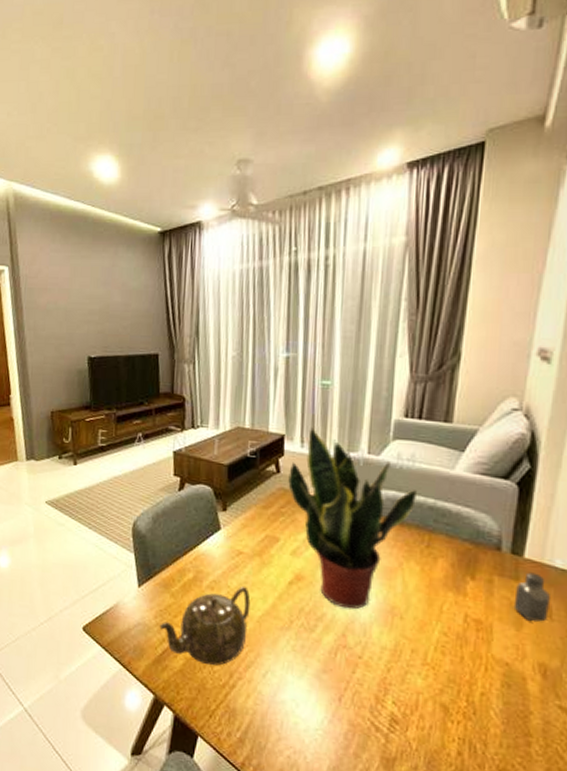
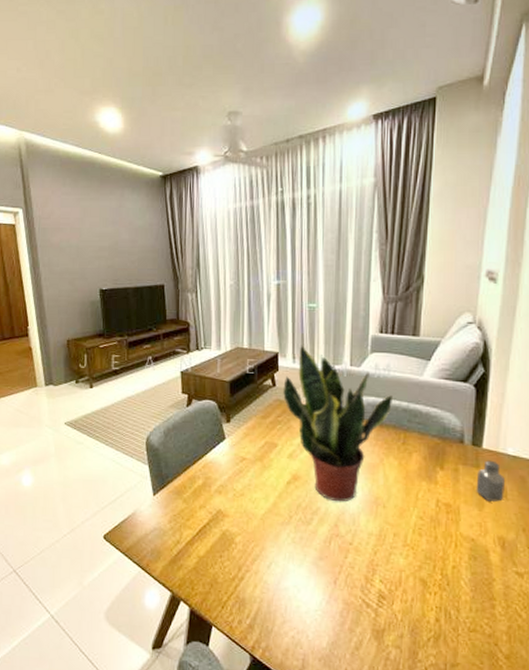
teapot: present [159,585,251,666] -> none [174,488,254,561]

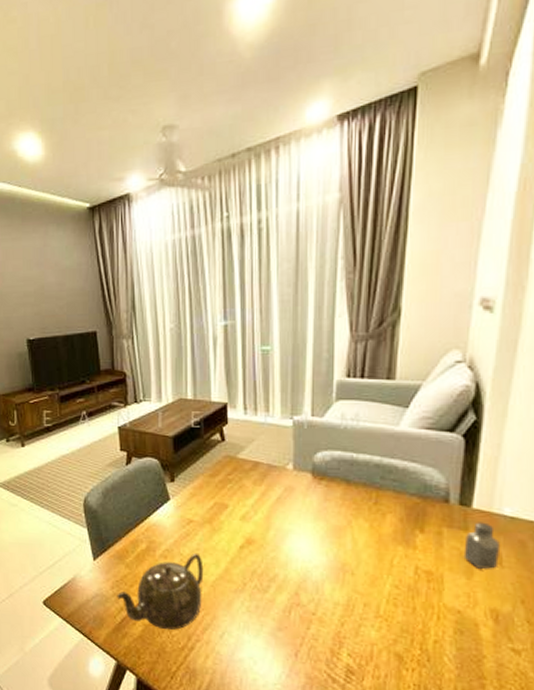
teapot: none [174,488,254,561] -> present [117,552,204,630]
potted plant: present [283,345,392,502] -> none [234,394,362,569]

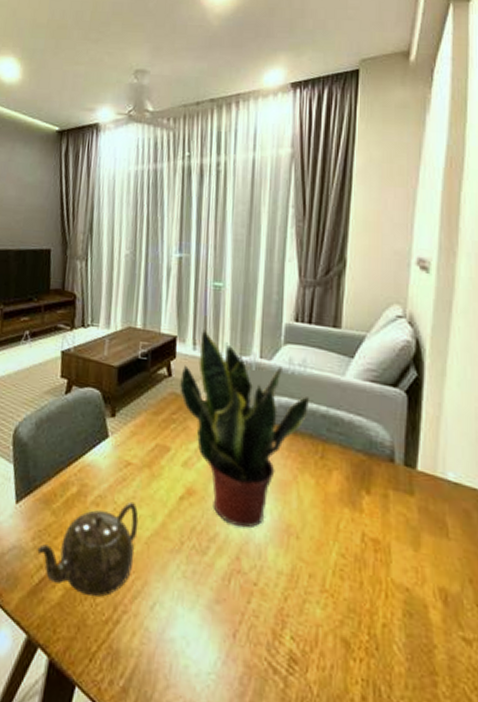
potted plant: none [234,394,362,569] -> present [180,329,309,528]
saltshaker: present [463,522,500,569] -> none [410,486,445,541]

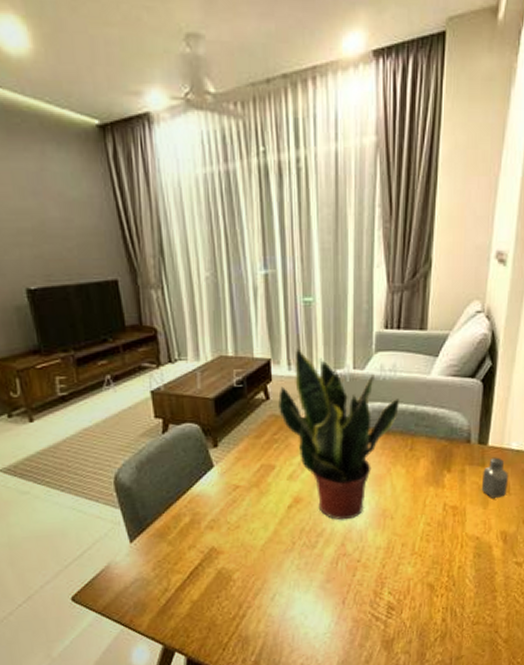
teapot: present [37,501,139,597] -> none [159,519,253,603]
saltshaker: none [410,486,445,541] -> present [481,457,508,498]

